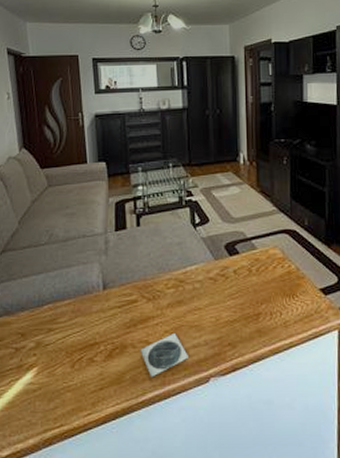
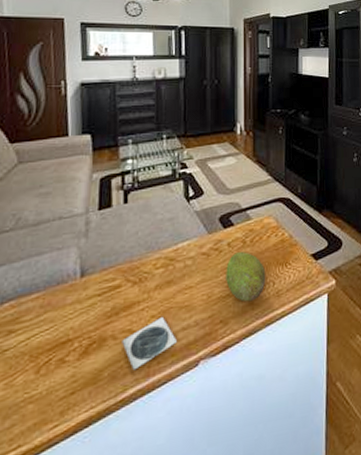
fruit: none [233,279,273,329] -> present [226,251,266,302]

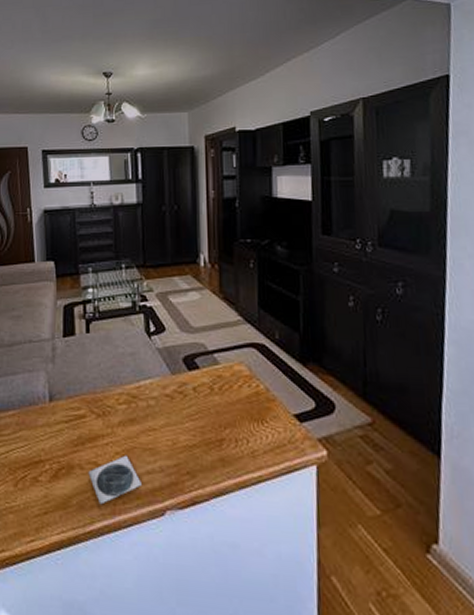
fruit: present [226,251,266,302] -> none [192,398,239,457]

